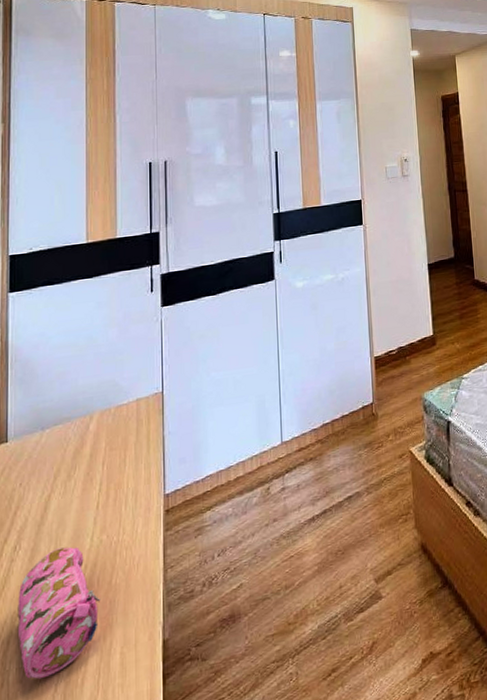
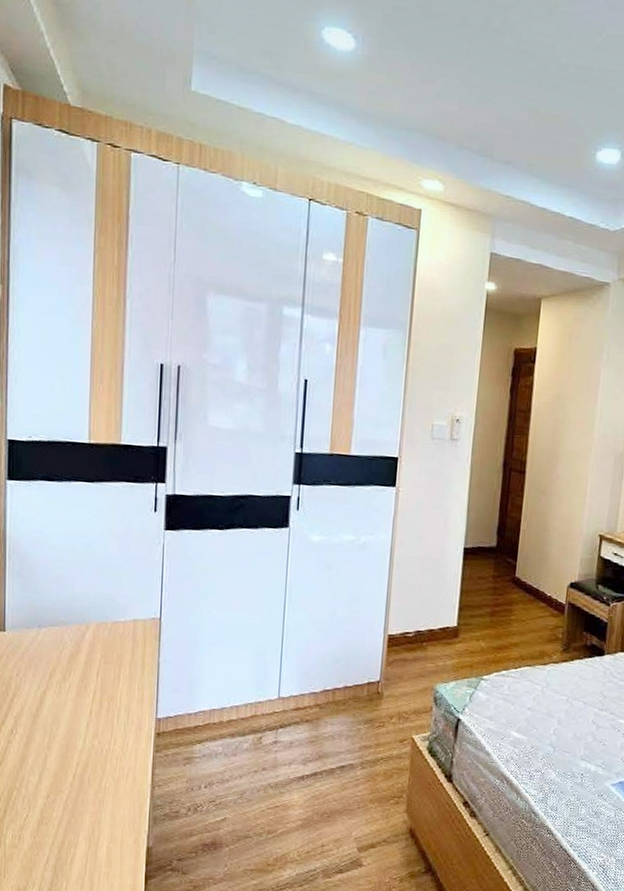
pencil case: present [17,547,101,681] -> none [13,741,91,850]

